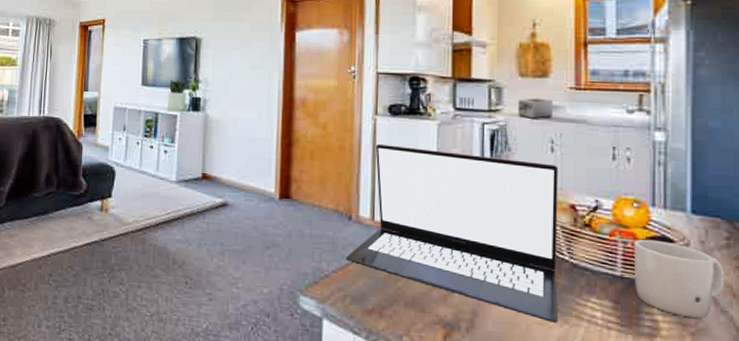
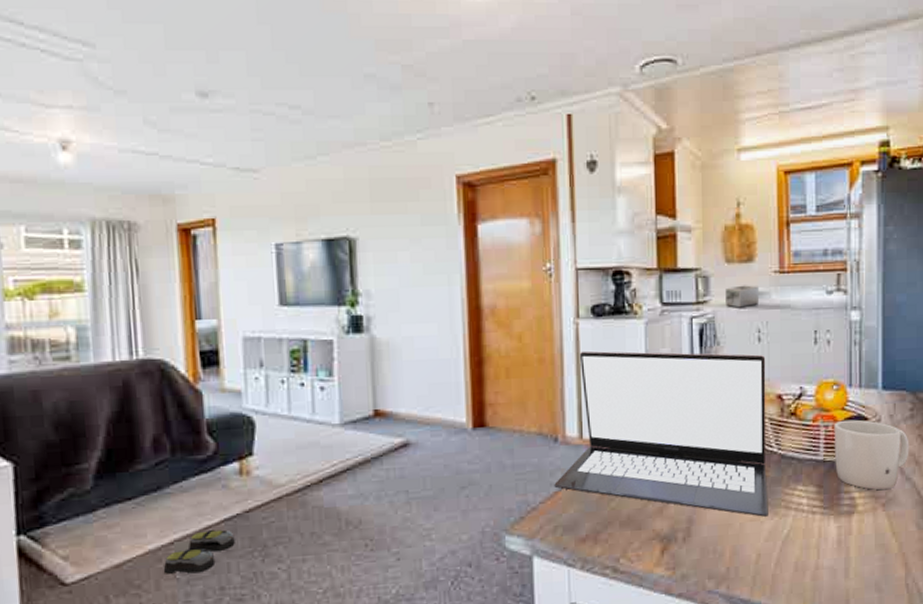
slippers: none [41,250,92,282] -> present [163,529,235,574]
planter: present [165,79,188,112] -> none [316,293,346,337]

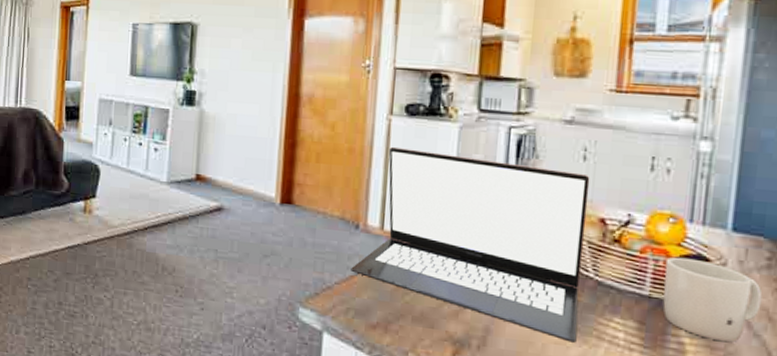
slippers: present [163,529,235,574] -> none [19,253,74,287]
toaster: present [725,285,760,310] -> none [549,100,591,125]

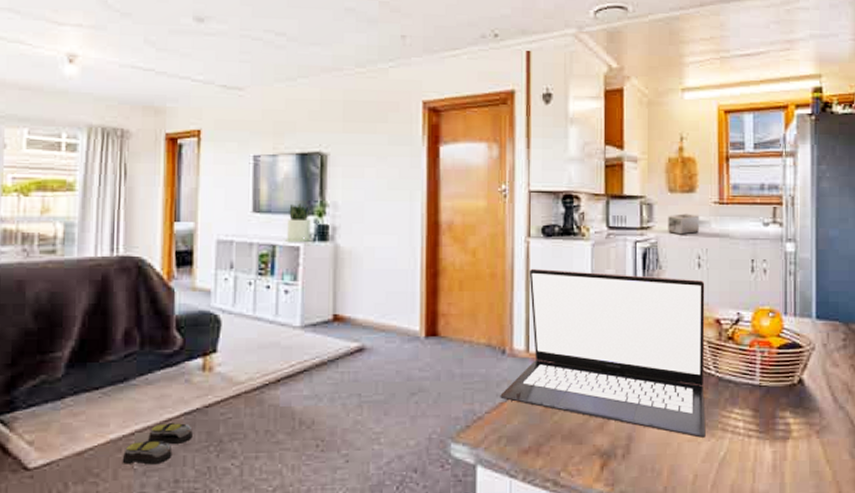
slippers: none [19,253,74,287] -> present [122,423,193,465]
planter: none [156,69,182,107] -> present [284,203,312,243]
toaster: none [549,100,591,125] -> present [668,214,700,236]
mug: present [662,257,763,342] -> none [769,347,843,418]

